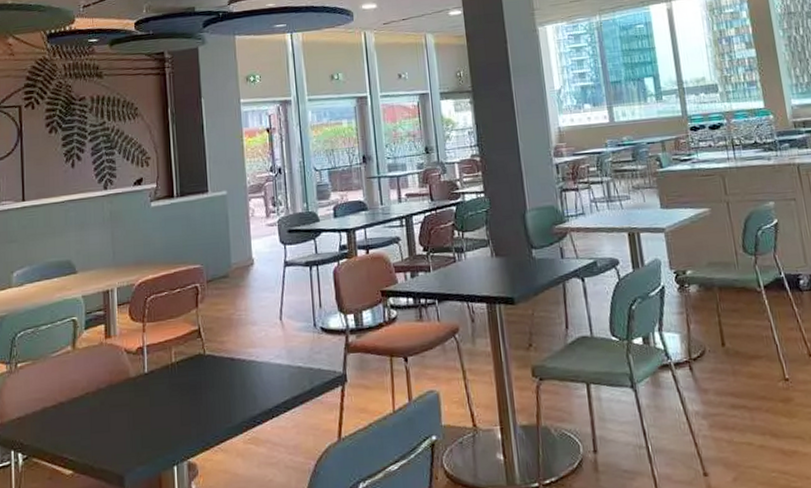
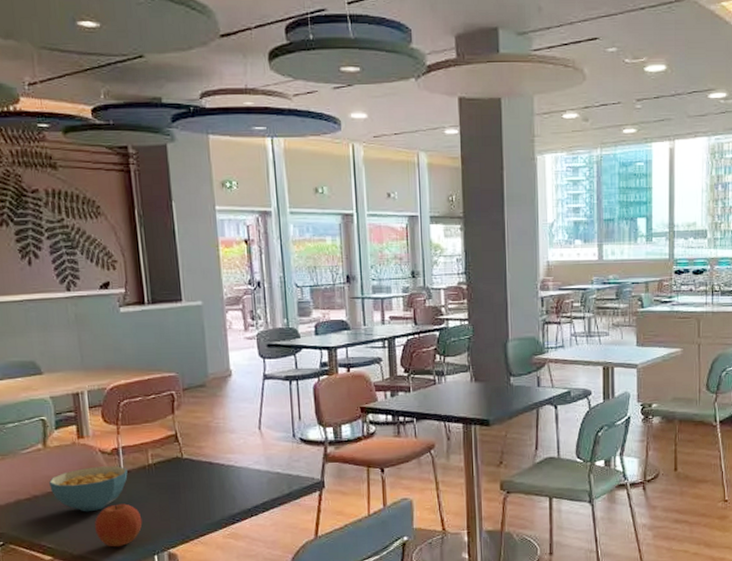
cereal bowl: none [75,366,151,419] -> present [49,466,128,512]
fruit: none [117,407,163,458] -> present [95,503,143,547]

